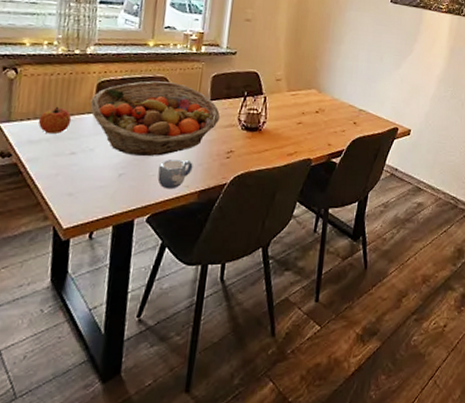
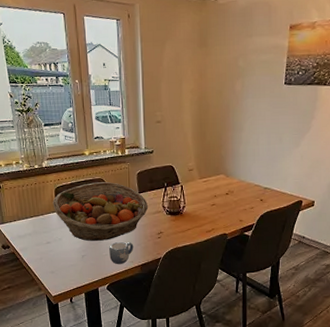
apple: present [38,106,72,134] -> none [21,209,43,229]

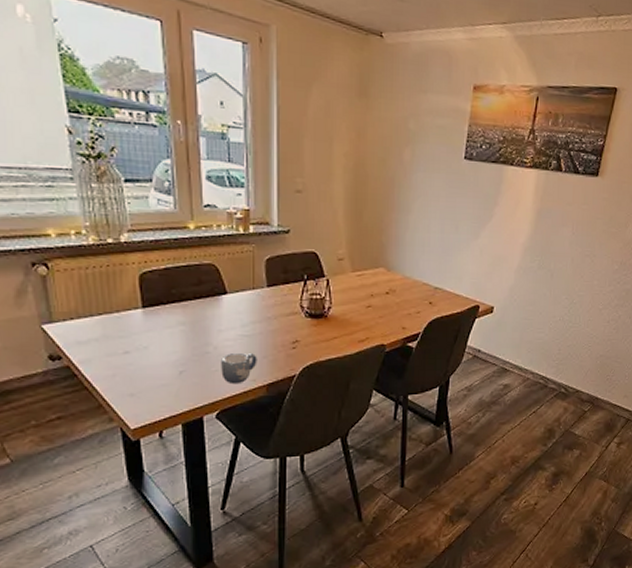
fruit basket: present [53,182,149,241] -> none [135,269,281,351]

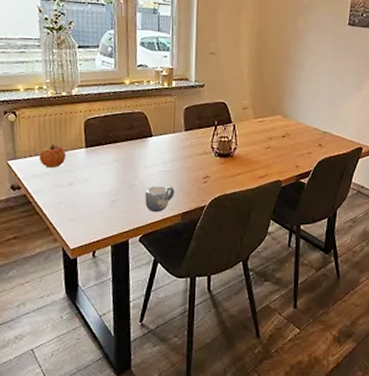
apple: none [82,302,118,332] -> present [38,143,67,167]

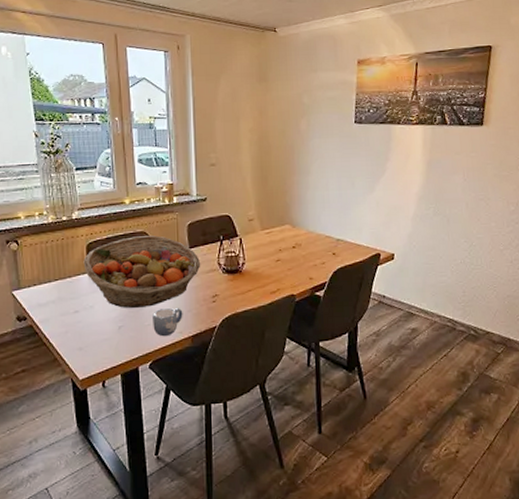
apple: present [38,143,67,167] -> none [43,270,70,296]
fruit basket: none [80,116,195,184] -> present [83,235,201,308]

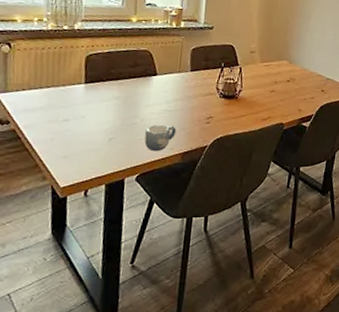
fruit basket: present [83,235,201,308] -> none [80,54,200,122]

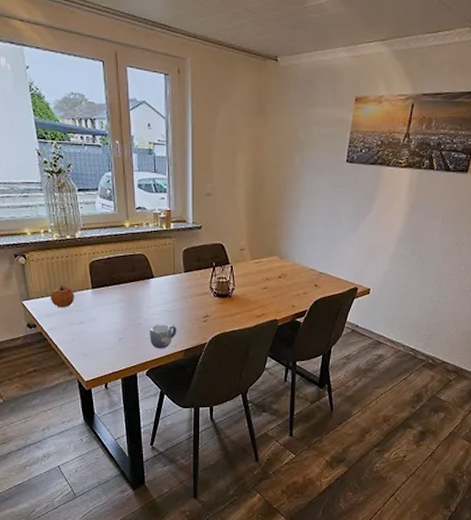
apple: none [32,77,64,102] -> present [50,284,75,307]

